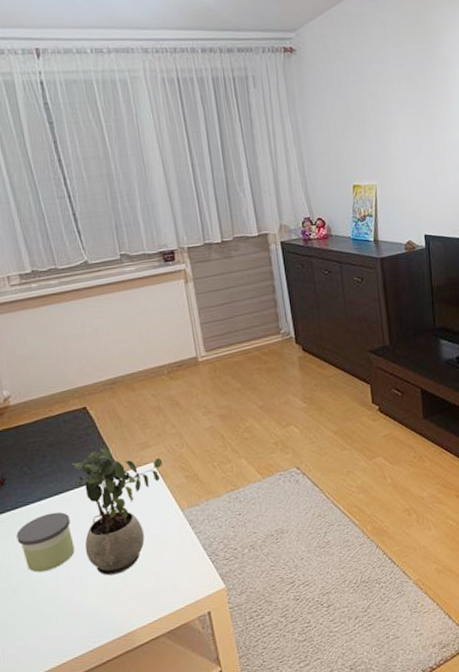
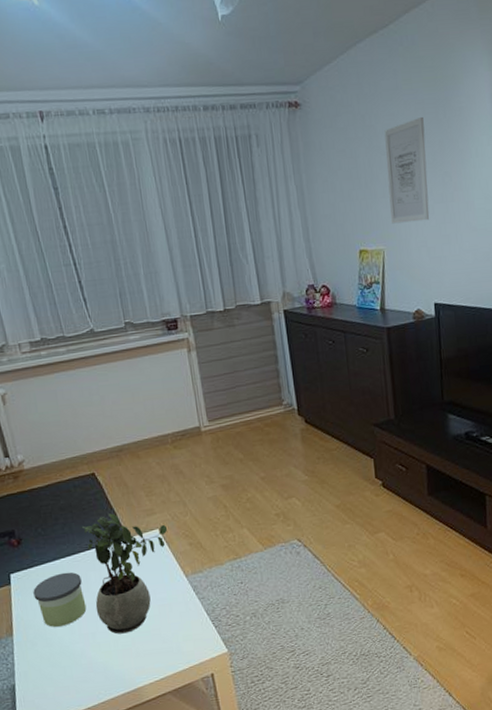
wall art: none [374,64,418,161] -> present [384,116,430,224]

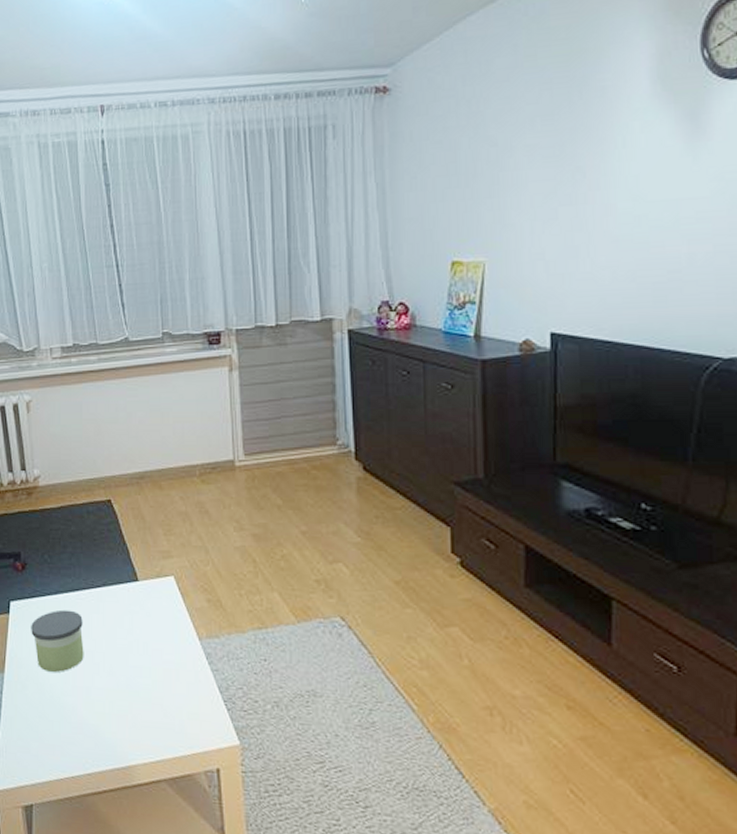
potted plant: present [80,513,168,634] -> none [88,549,184,696]
wall art: present [384,116,430,224] -> none [495,99,551,231]

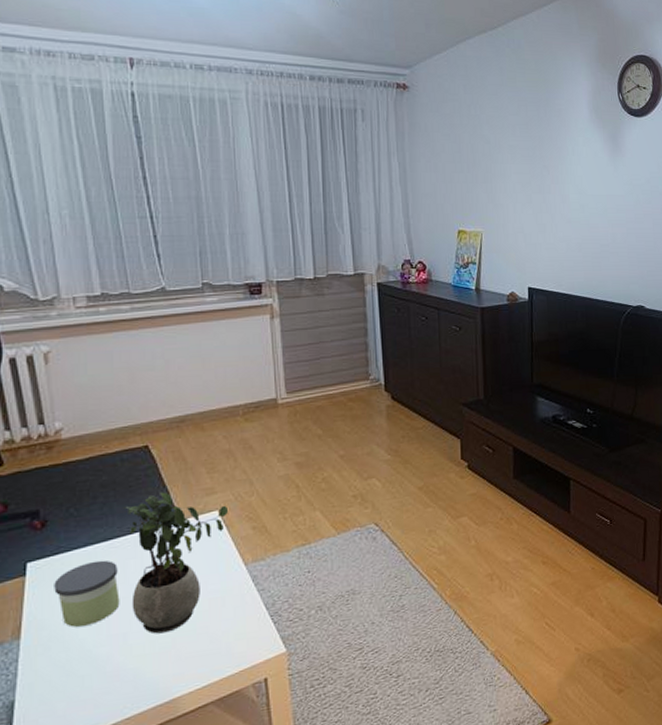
potted plant: none [88,549,184,696] -> present [123,492,229,634]

